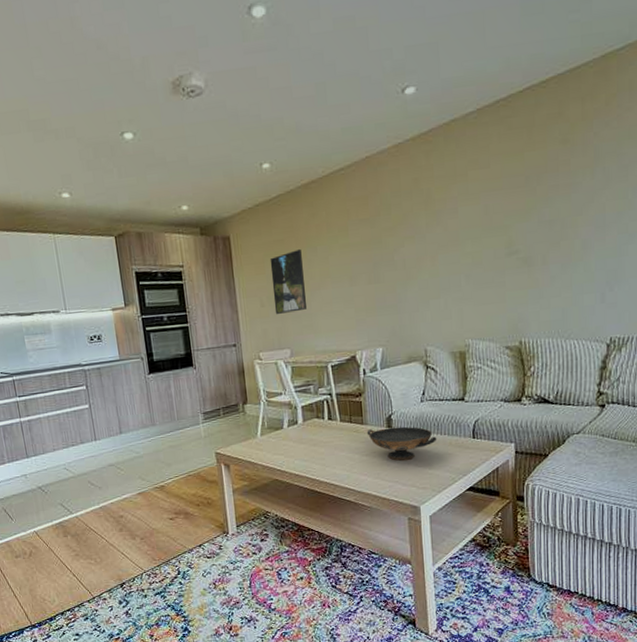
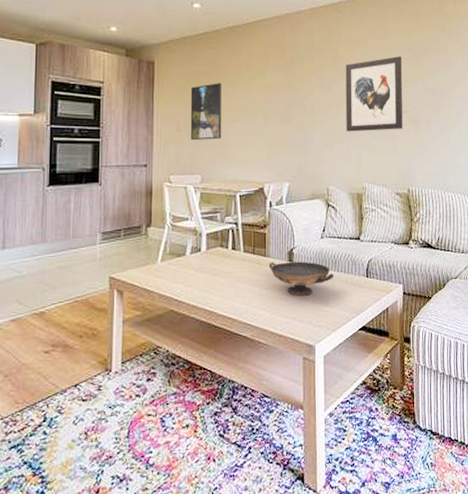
wall art: none [440,185,514,285] -> present [345,56,404,132]

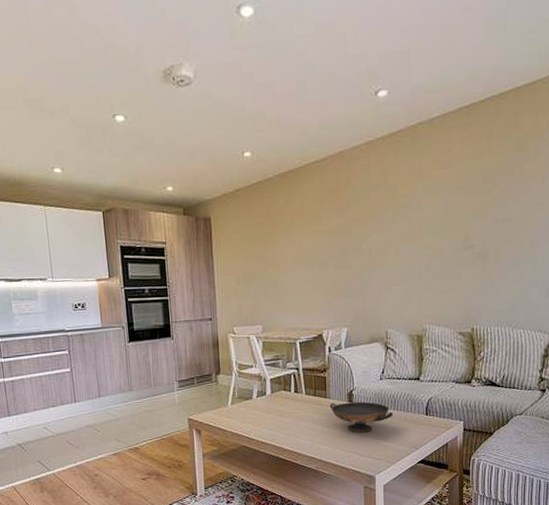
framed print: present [190,82,221,141] -> none [247,232,279,293]
wall art: present [345,56,404,132] -> none [405,185,470,273]

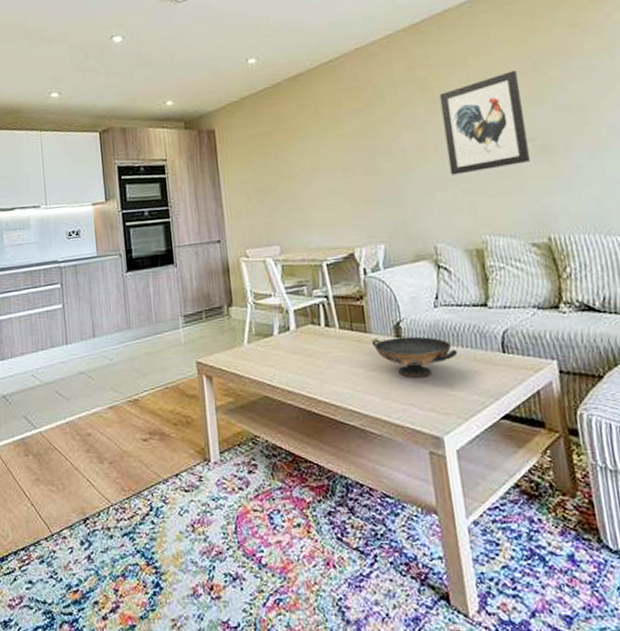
wall art: none [405,185,470,273] -> present [439,71,531,175]

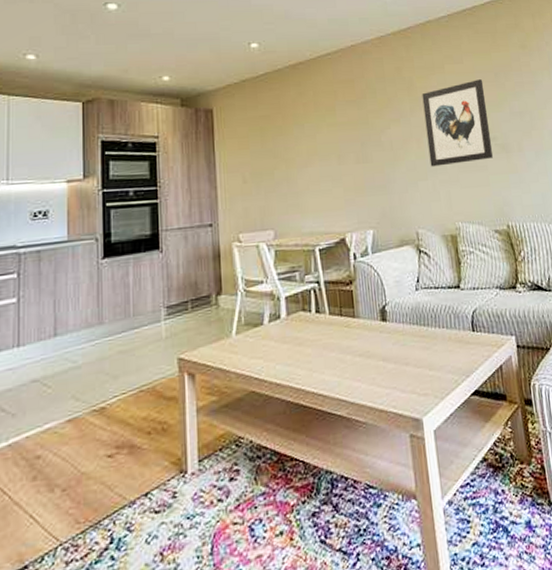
decorative bowl: present [371,336,458,378] -> none [359,319,436,361]

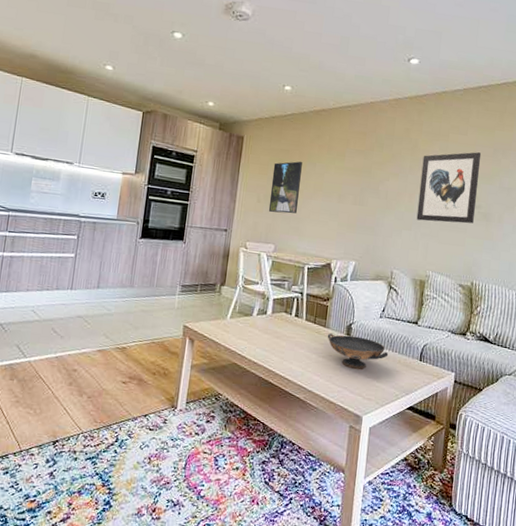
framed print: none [254,125,292,193] -> present [268,161,302,214]
decorative bowl: none [359,319,436,361] -> present [327,333,389,370]

